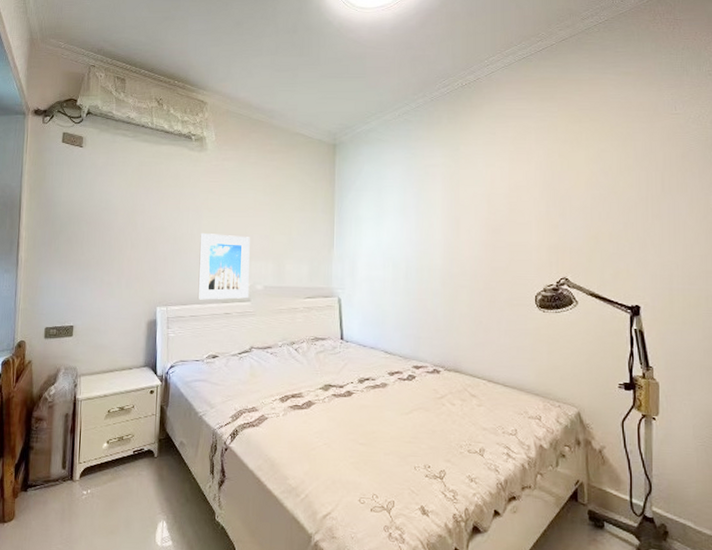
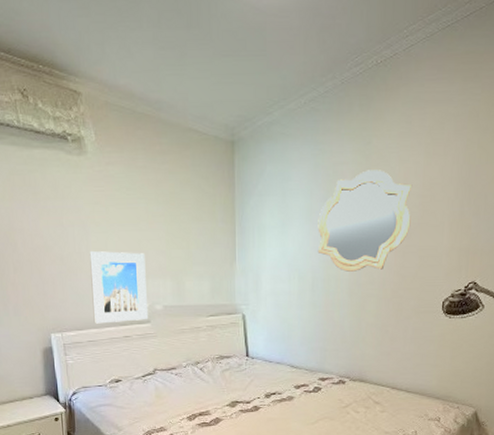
mirror: none [411,172,499,263] -> present [317,170,413,272]

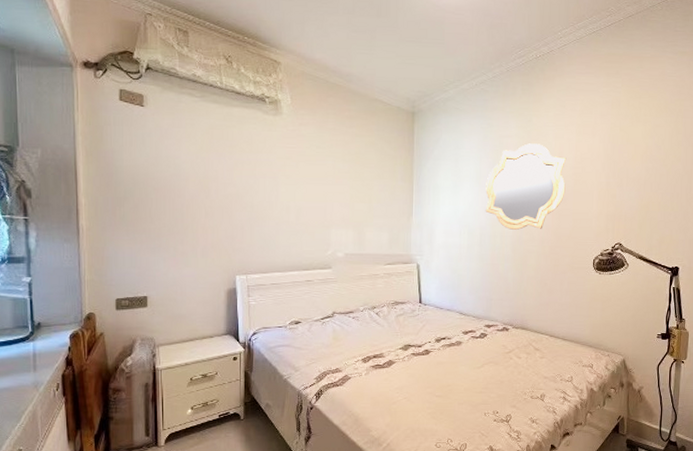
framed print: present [89,251,149,324] -> none [278,201,331,268]

